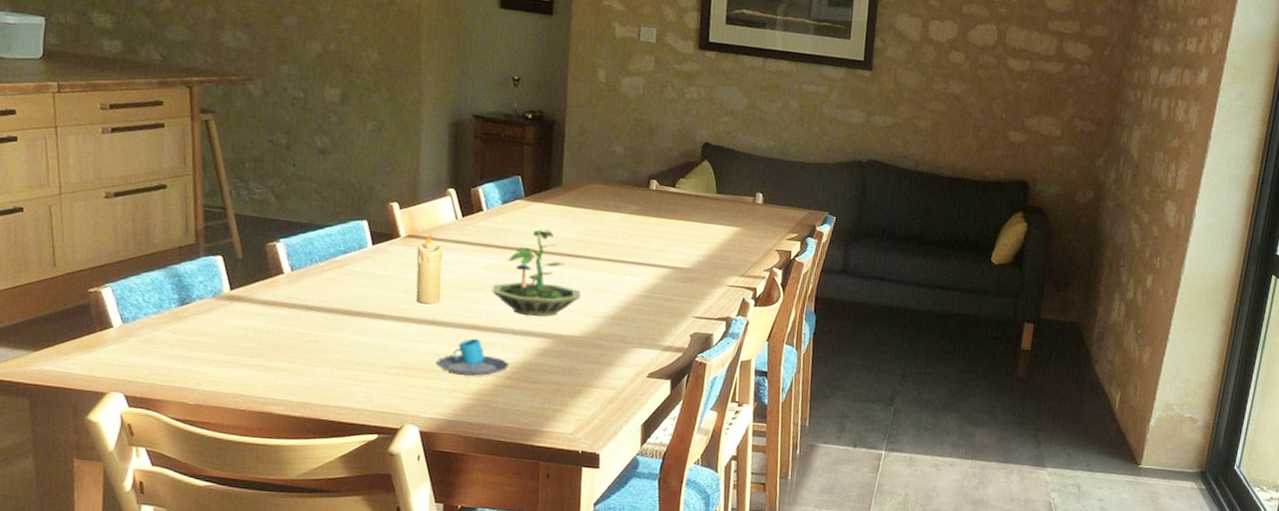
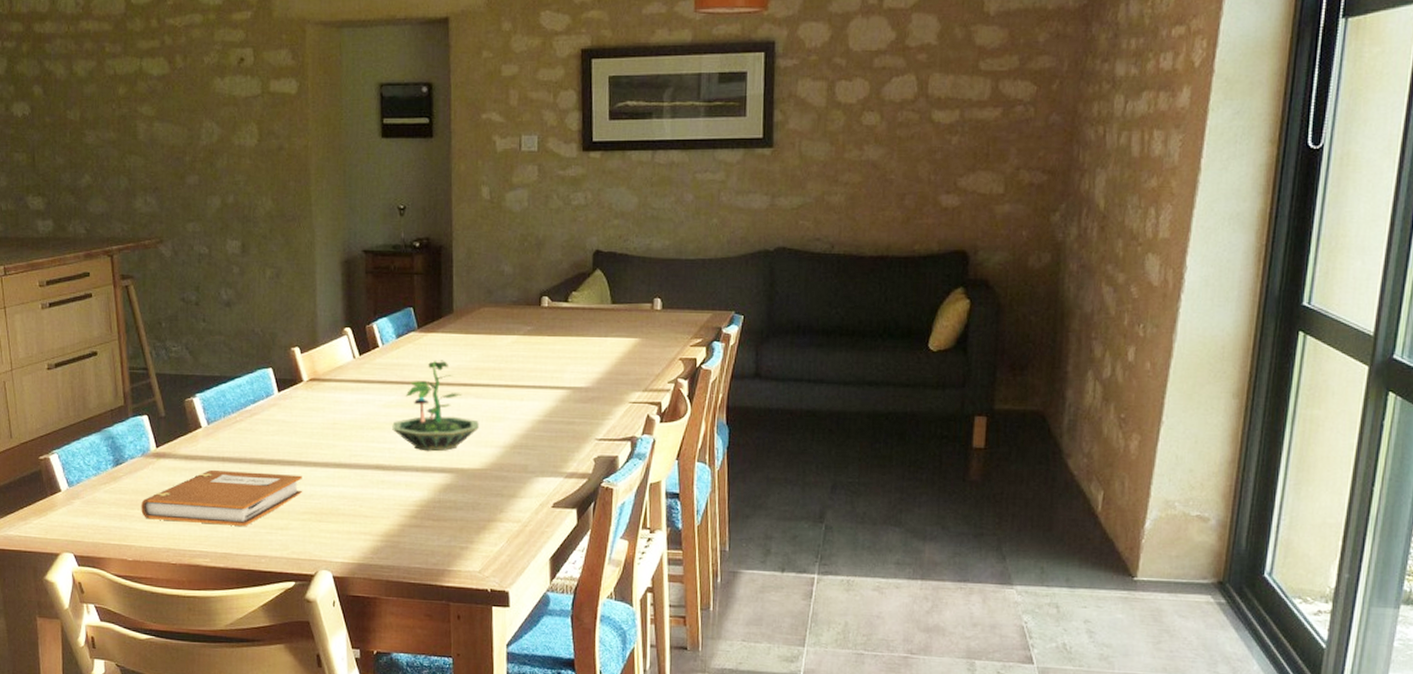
notebook: none [208,317,393,376] -> present [141,469,303,526]
candle: present [415,234,444,305] -> none [319,376,345,447]
mug: present [435,338,510,376] -> none [343,478,414,517]

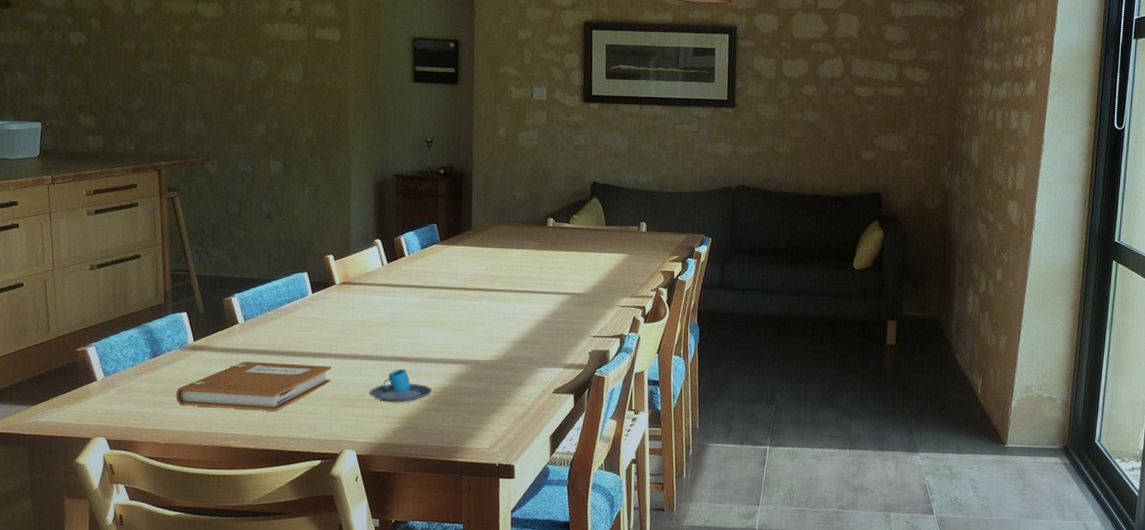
mug: none [343,478,414,517] -> present [368,368,433,402]
terrarium: present [392,360,479,452] -> none [415,268,492,346]

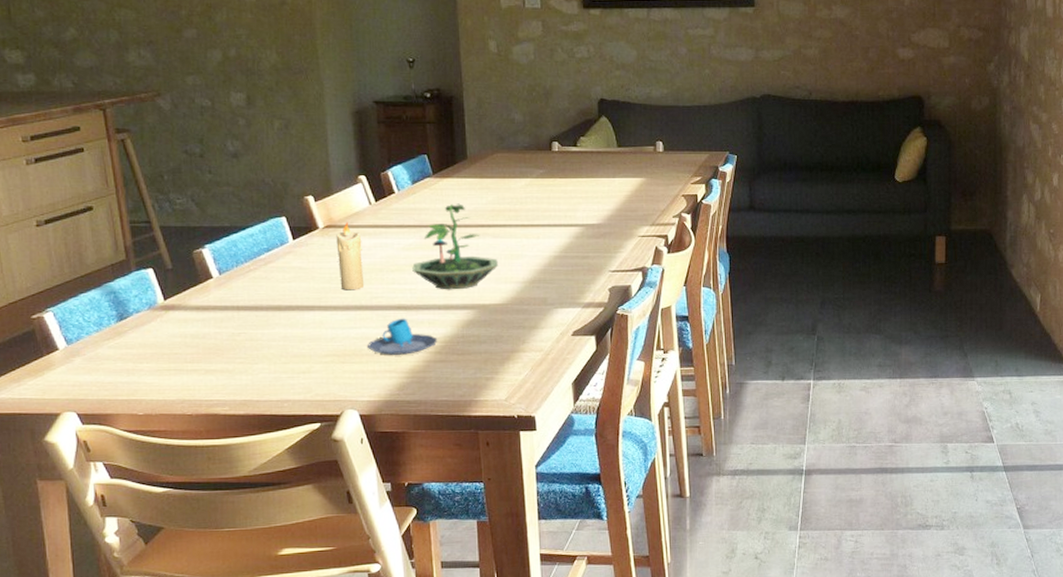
notebook: present [176,361,332,411] -> none [150,318,324,373]
candle: none [350,280,373,342] -> present [336,222,365,291]
terrarium: none [415,268,492,346] -> present [412,203,498,290]

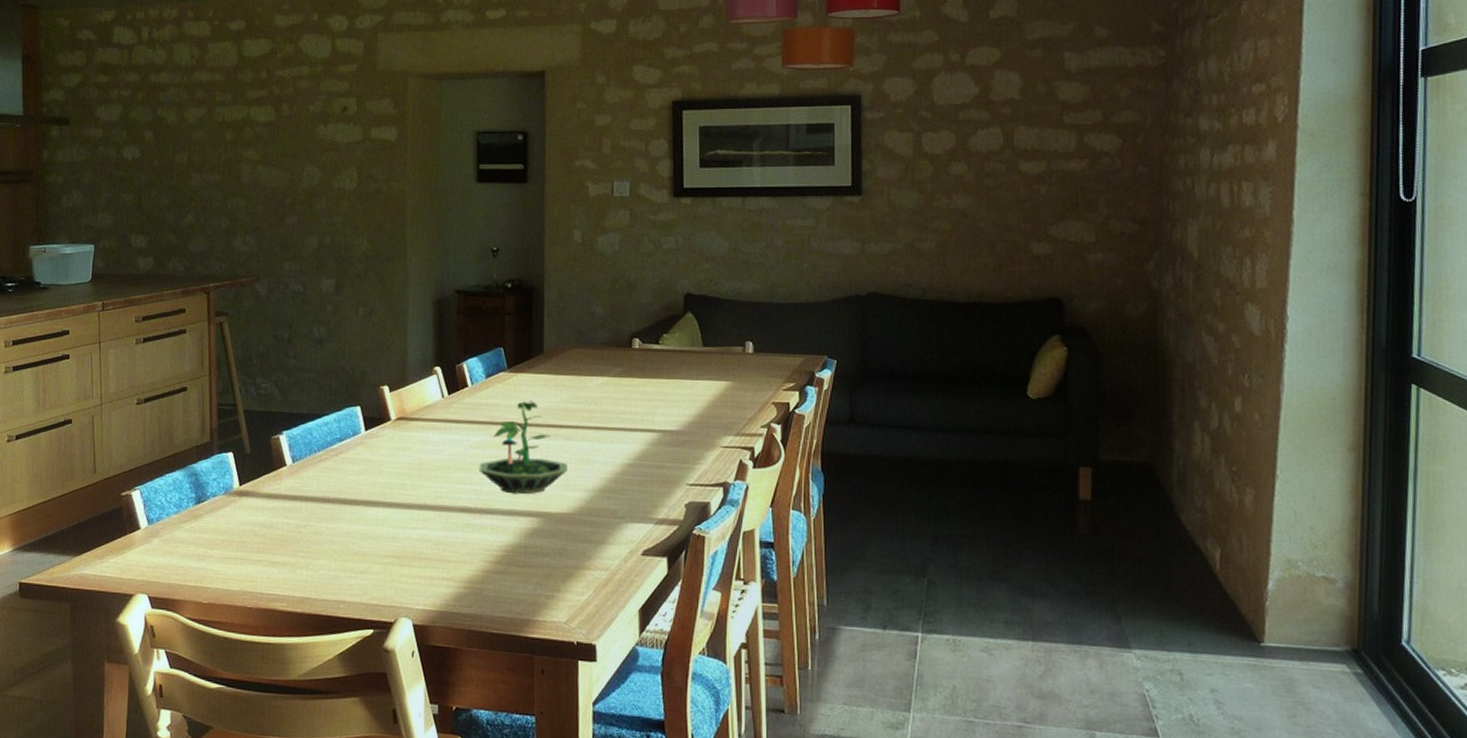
candle: present [336,222,365,291] -> none [406,415,432,488]
mug: present [366,318,438,355] -> none [426,521,499,562]

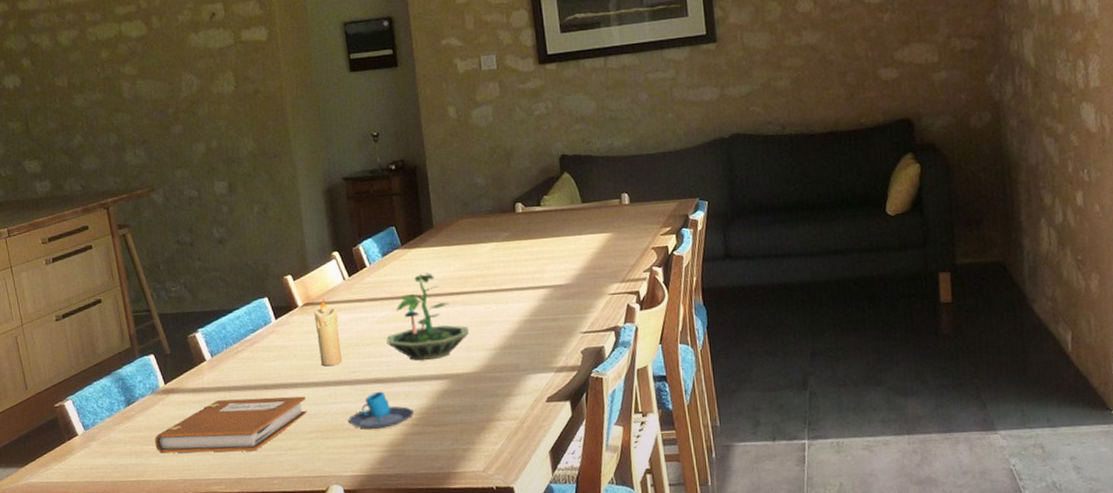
notebook: none [220,509,386,569] -> present [155,396,308,453]
candle: none [406,415,432,488] -> present [314,299,343,367]
mug: none [426,521,499,562] -> present [347,391,415,429]

